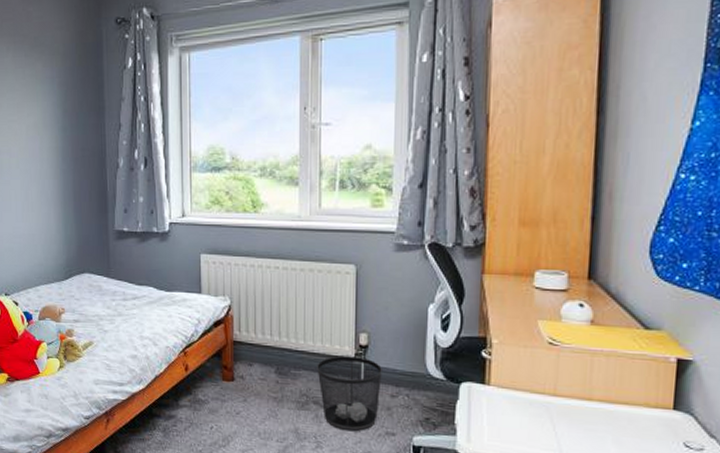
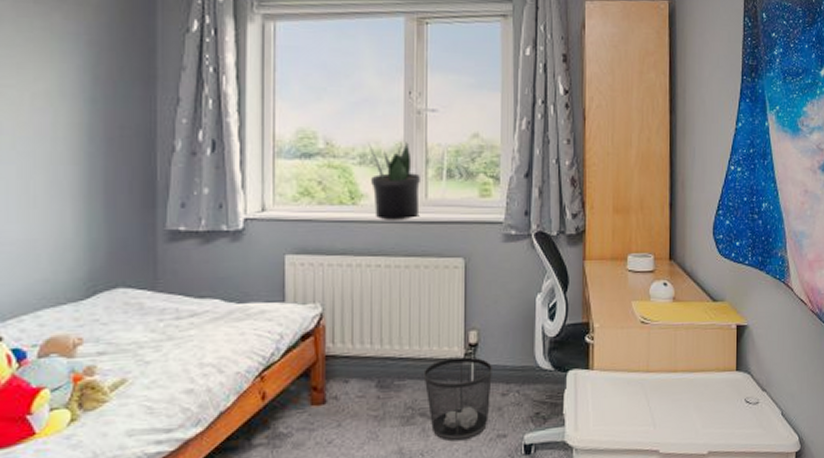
planter: none [268,155,314,229] -> present [368,142,420,222]

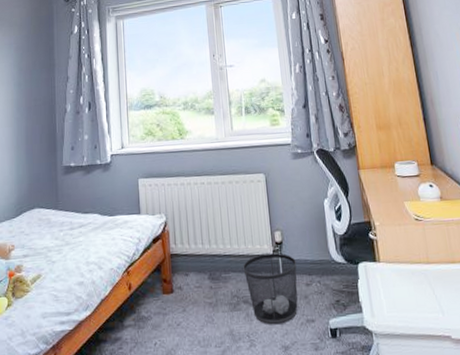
planter: present [368,142,420,222] -> none [188,90,229,150]

